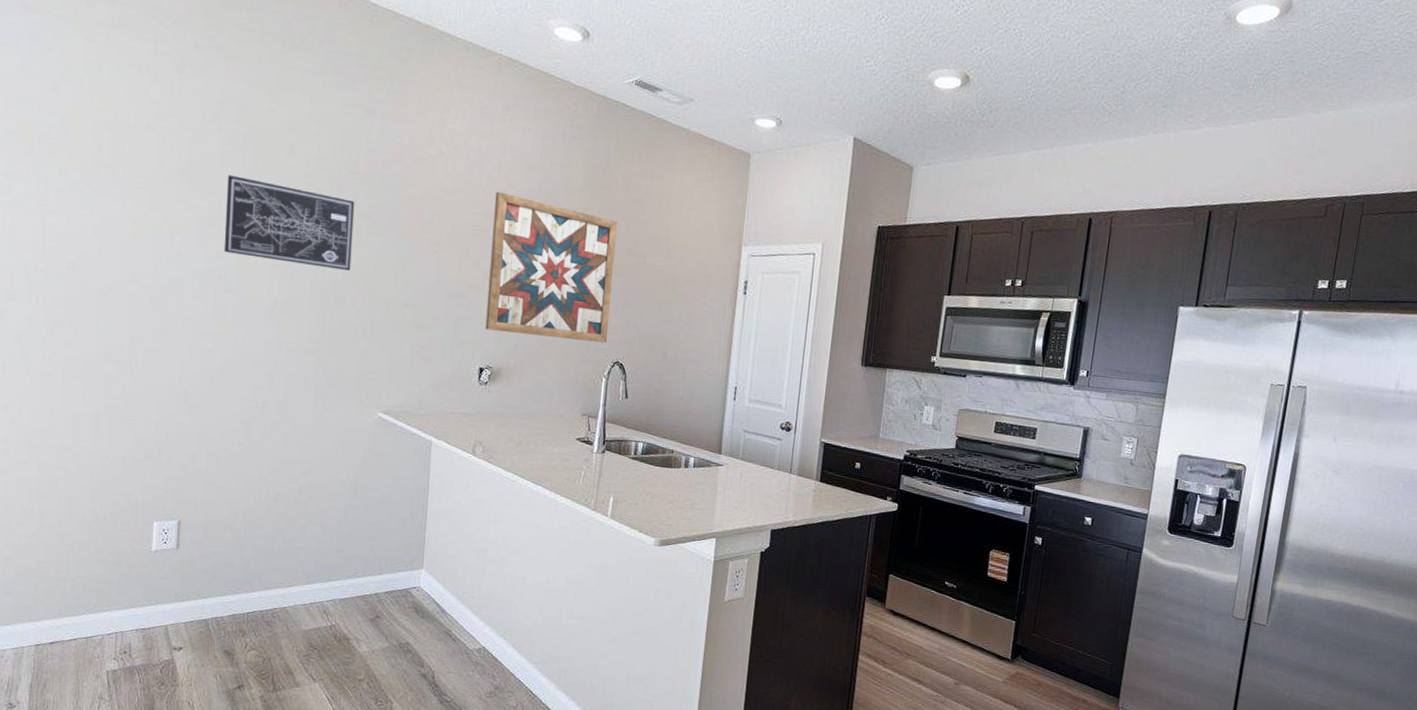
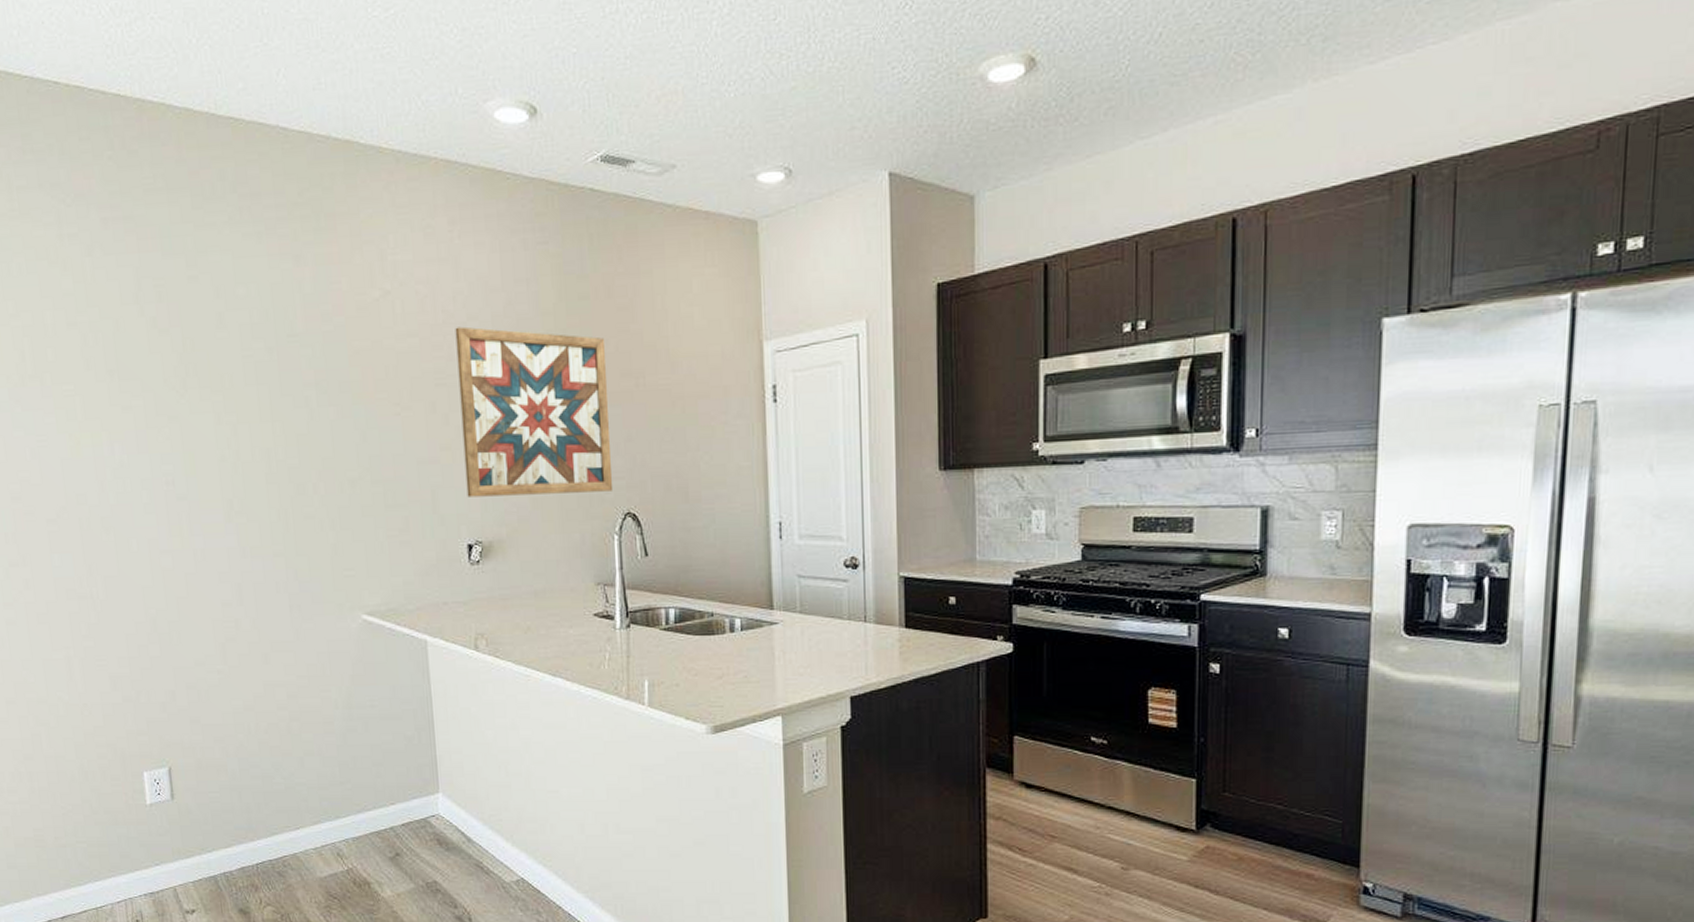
wall art: present [223,175,355,271] -> none [157,363,306,455]

